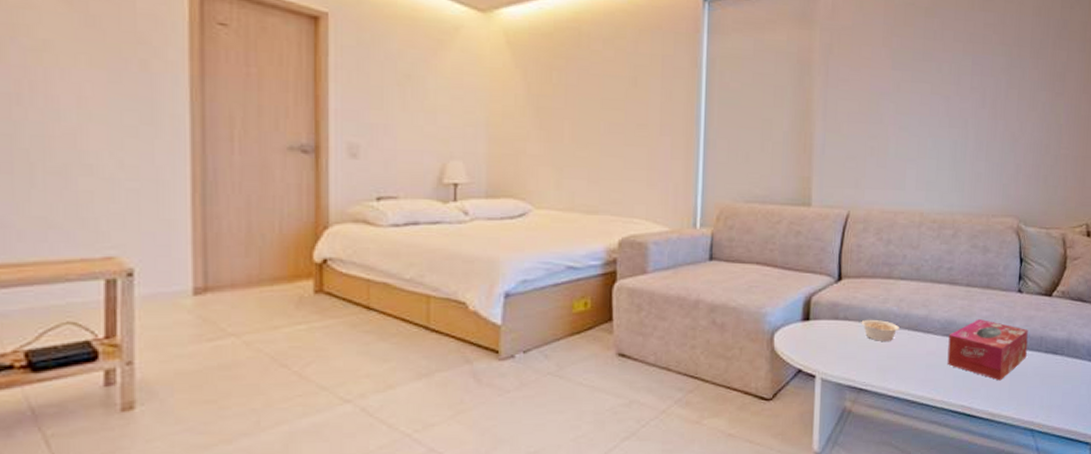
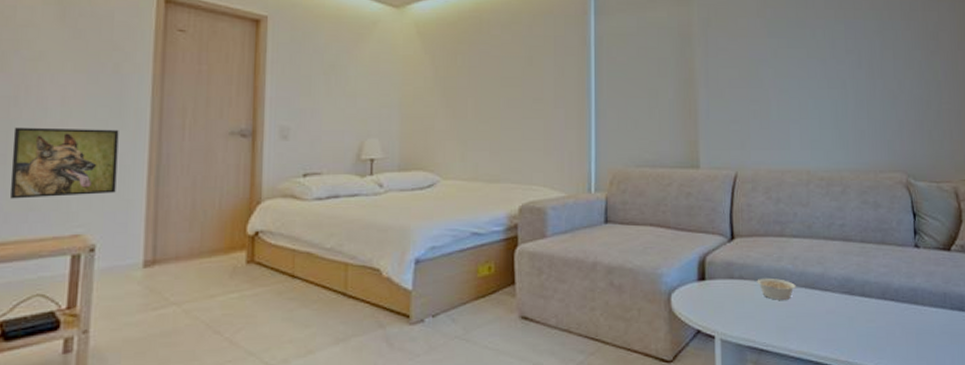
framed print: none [19,131,154,215] -> present [9,127,119,199]
tissue box: present [947,319,1028,381] -> none [847,276,931,340]

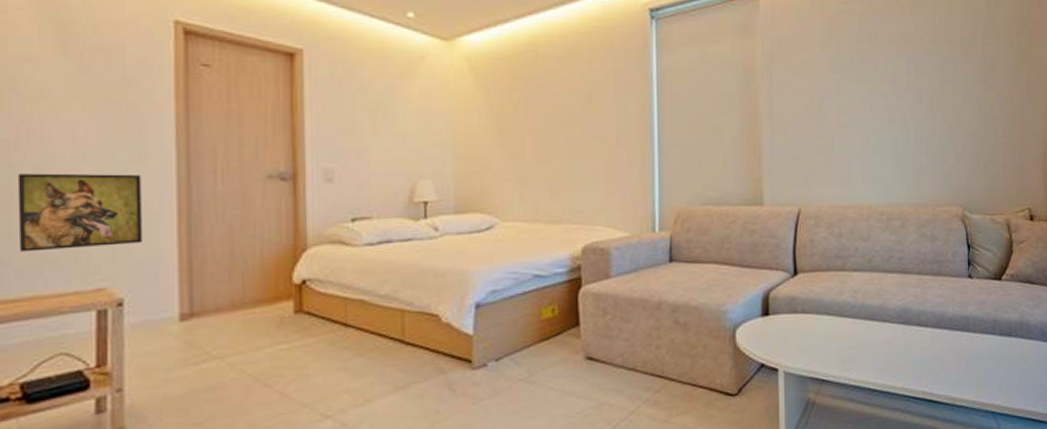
legume: present [757,278,797,300] -> none [819,311,857,332]

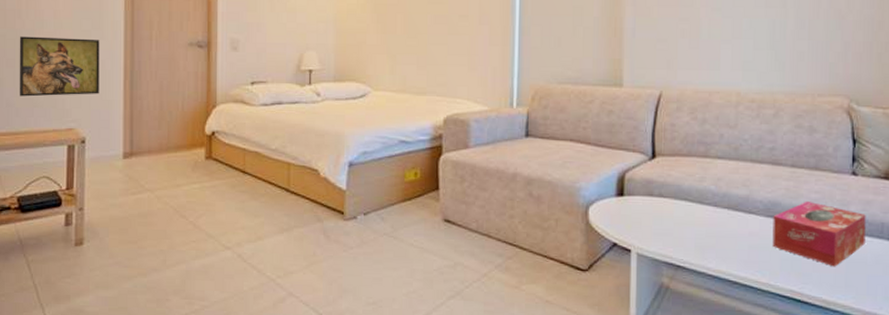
tissue box: none [904,306,982,365] -> present [772,202,866,267]

